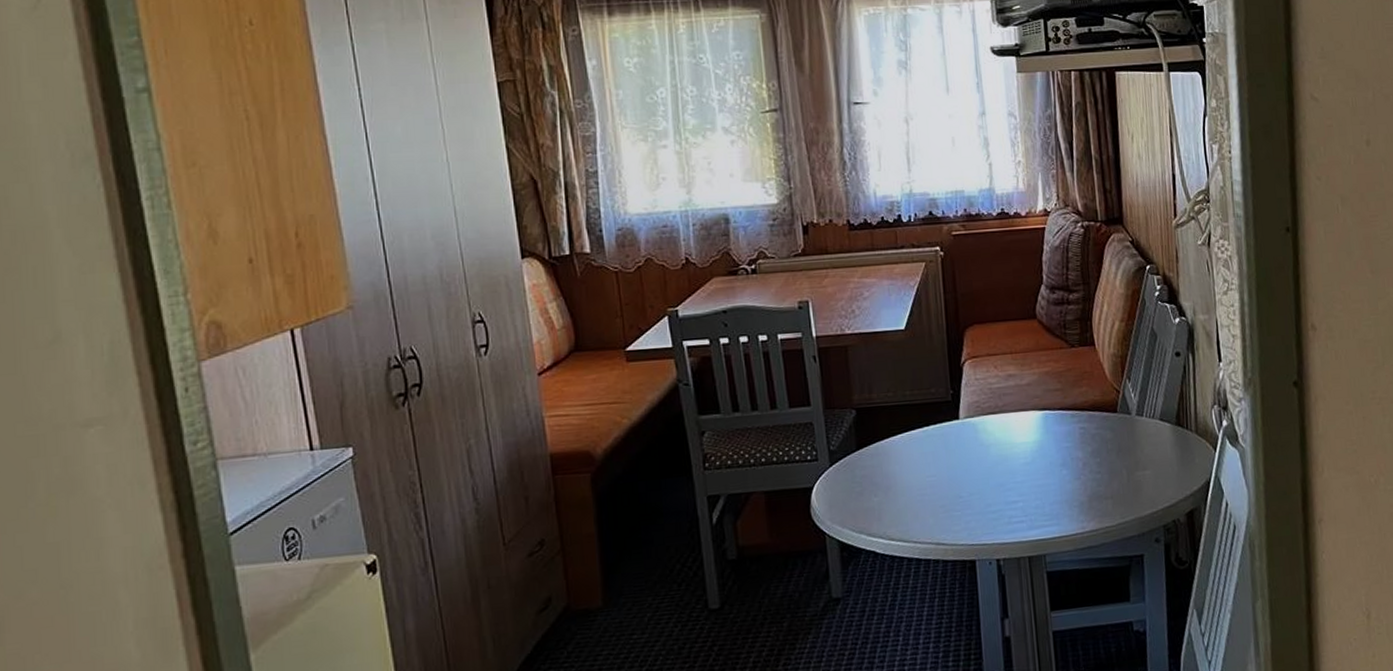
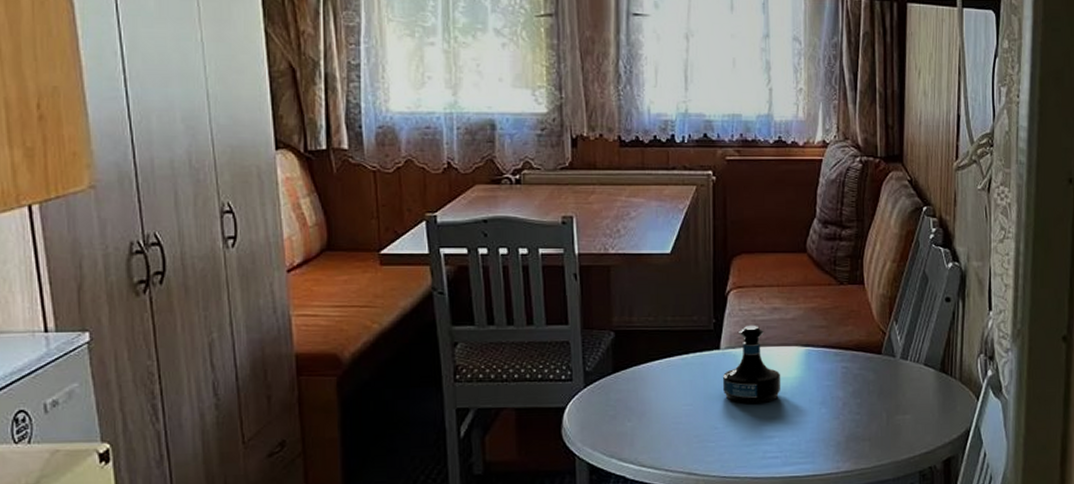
tequila bottle: none [964,393,1022,471] -> present [723,325,781,403]

